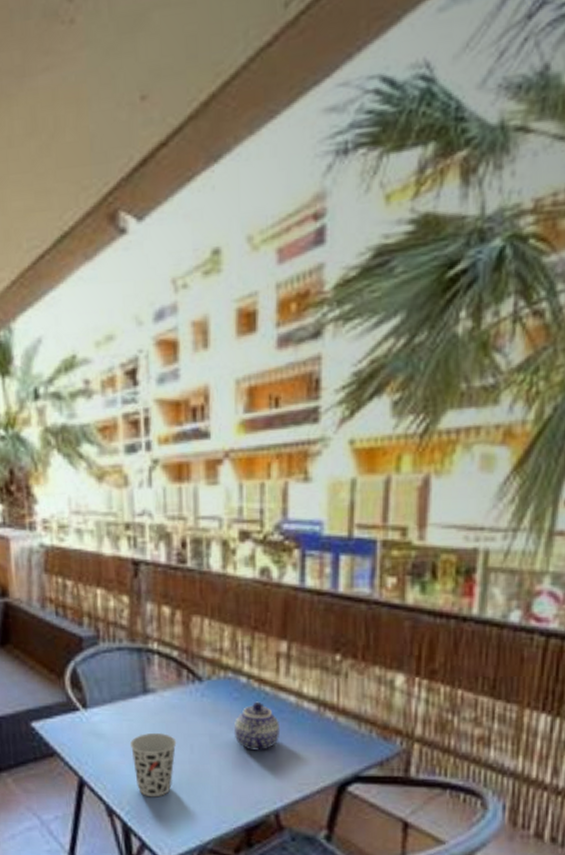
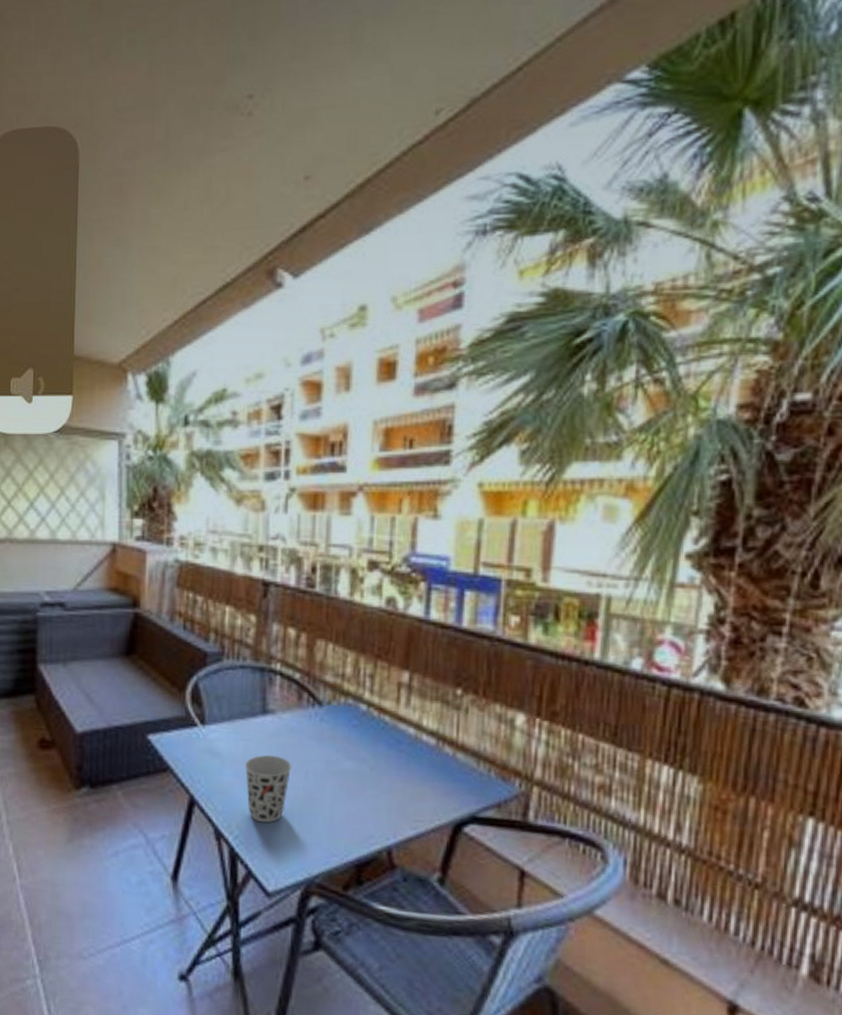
teapot: present [233,701,281,751] -> none [350,730,398,782]

